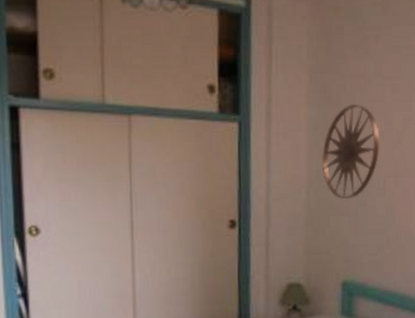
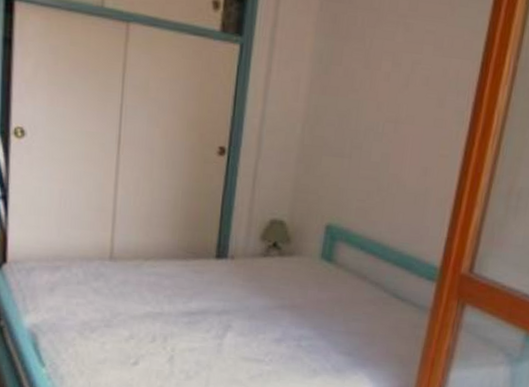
wall art: present [321,105,380,199] -> none [320,40,386,140]

